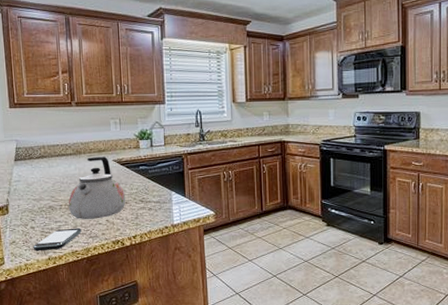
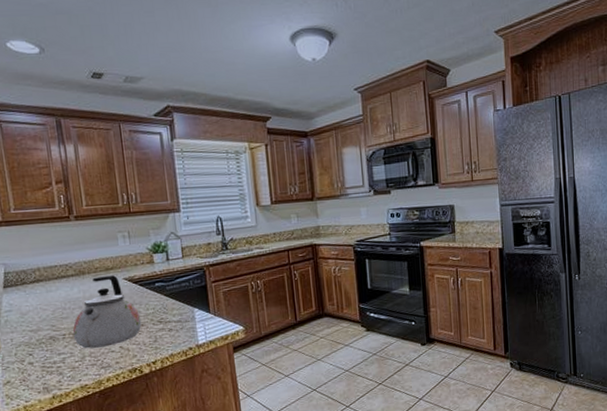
smartphone: present [33,228,82,251] -> none [32,358,91,390]

